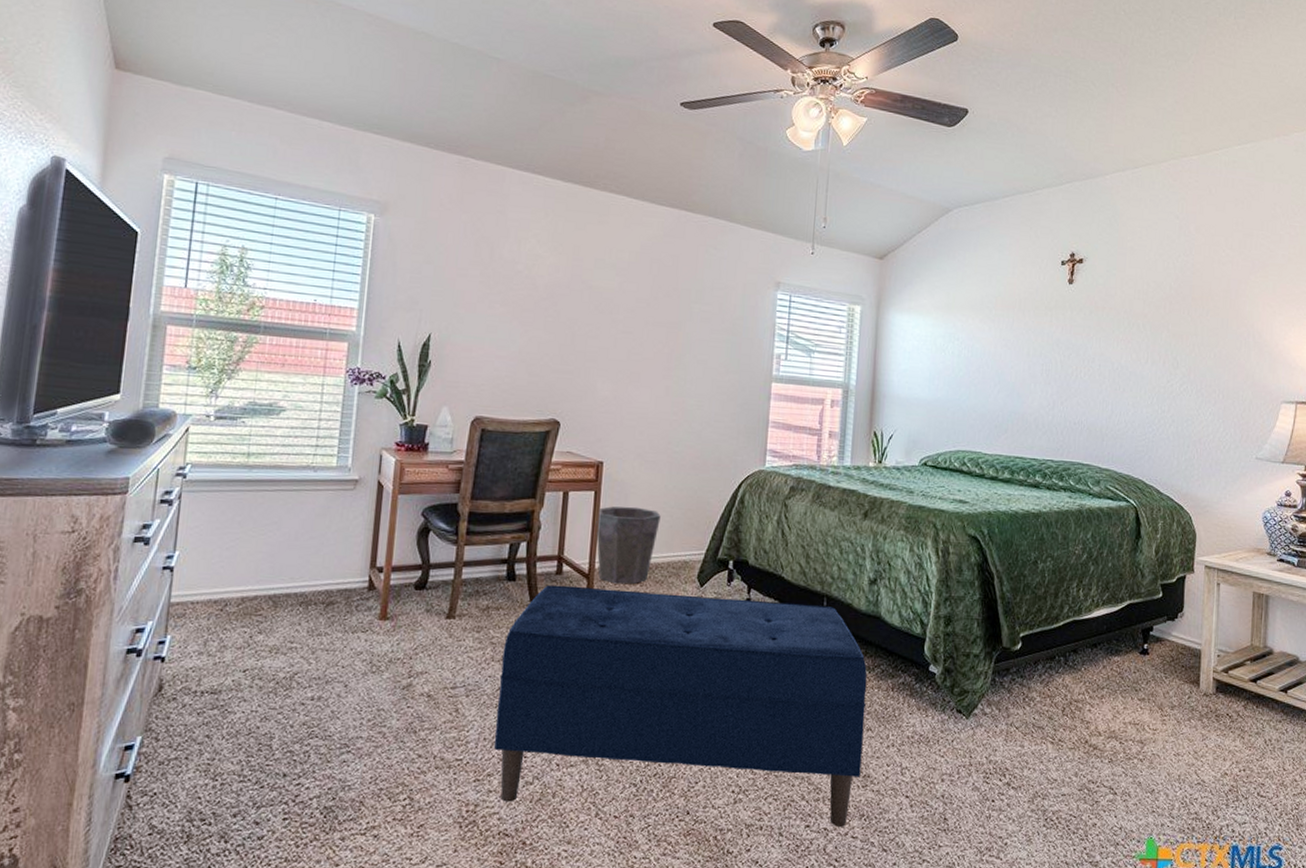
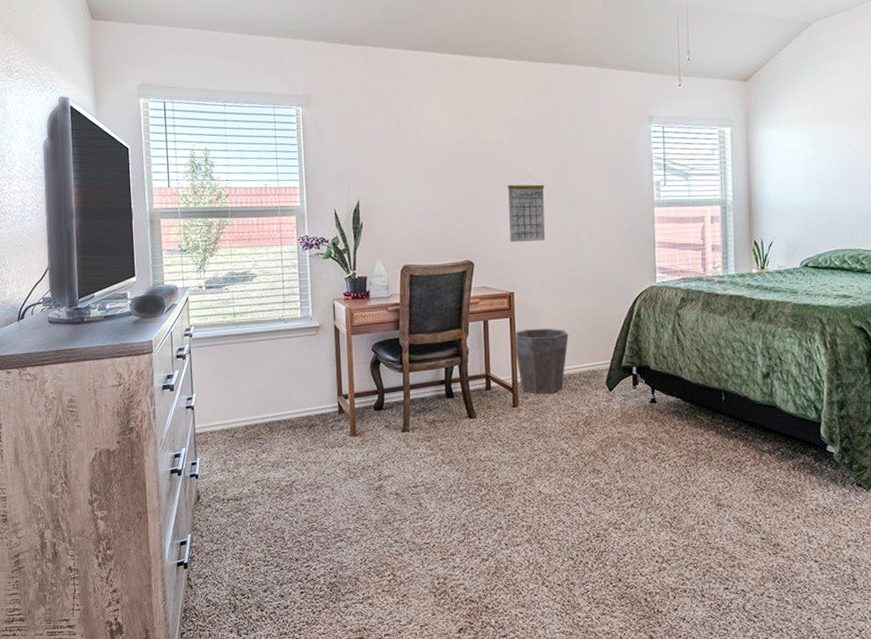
bench: present [494,584,868,827] -> none [450,398,771,588]
calendar: none [606,326,653,406] -> present [507,173,545,242]

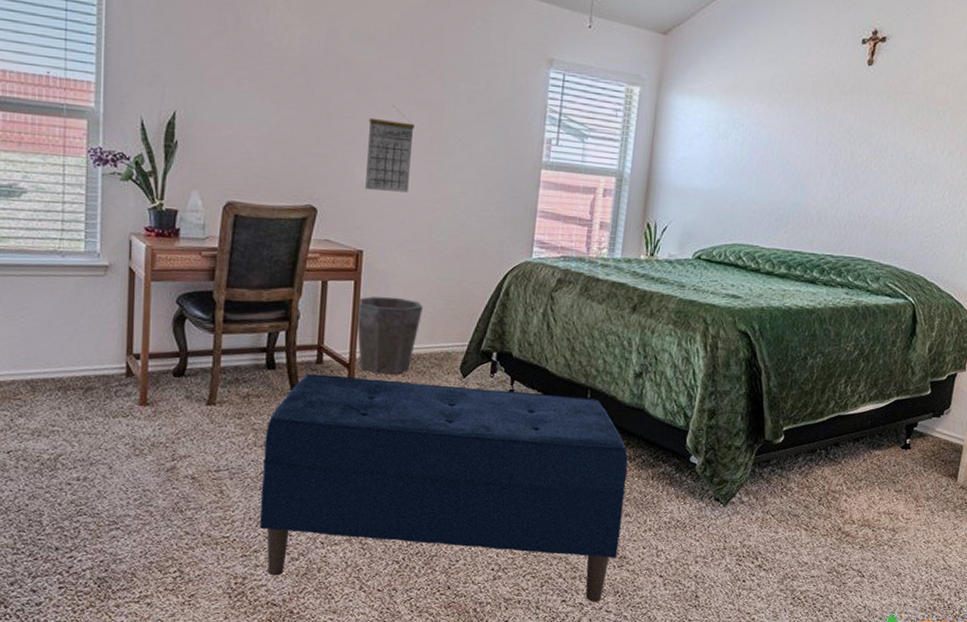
bench: none [450,398,771,588] -> present [260,373,628,602]

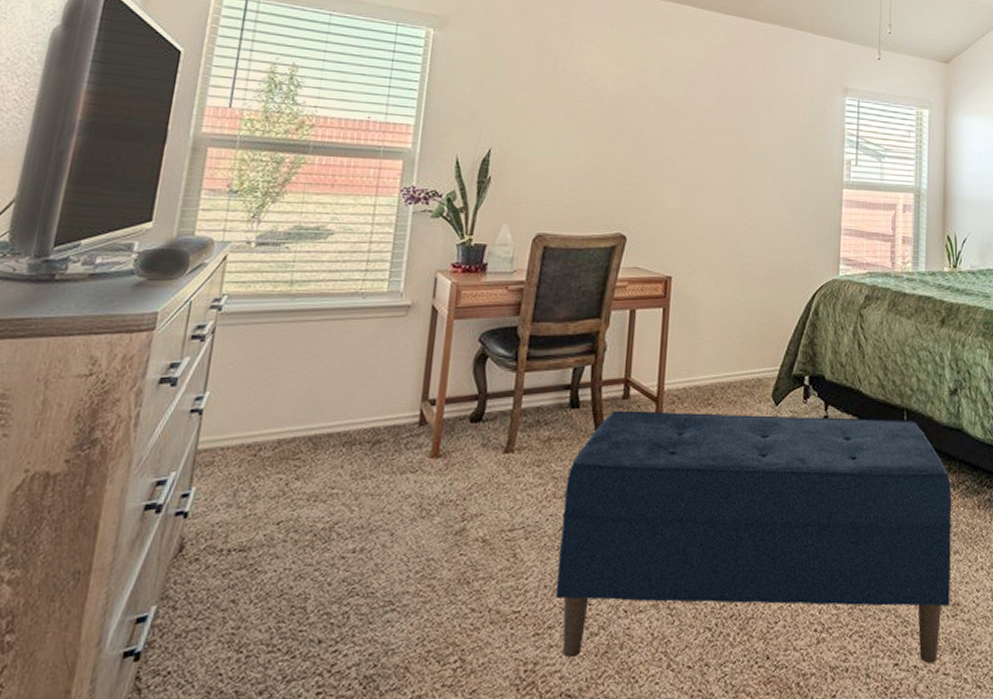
waste bin: present [356,296,423,374] -> none [664,323,733,407]
calendar: present [365,106,415,193] -> none [674,136,721,217]

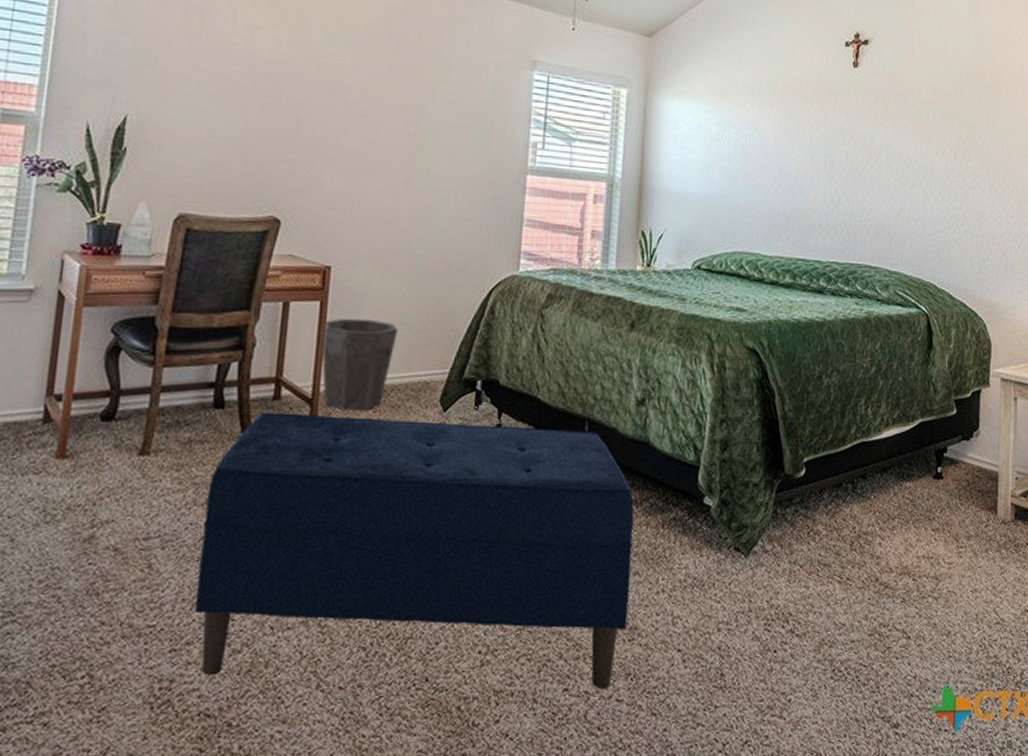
waste bin: none [664,323,733,407] -> present [321,318,398,410]

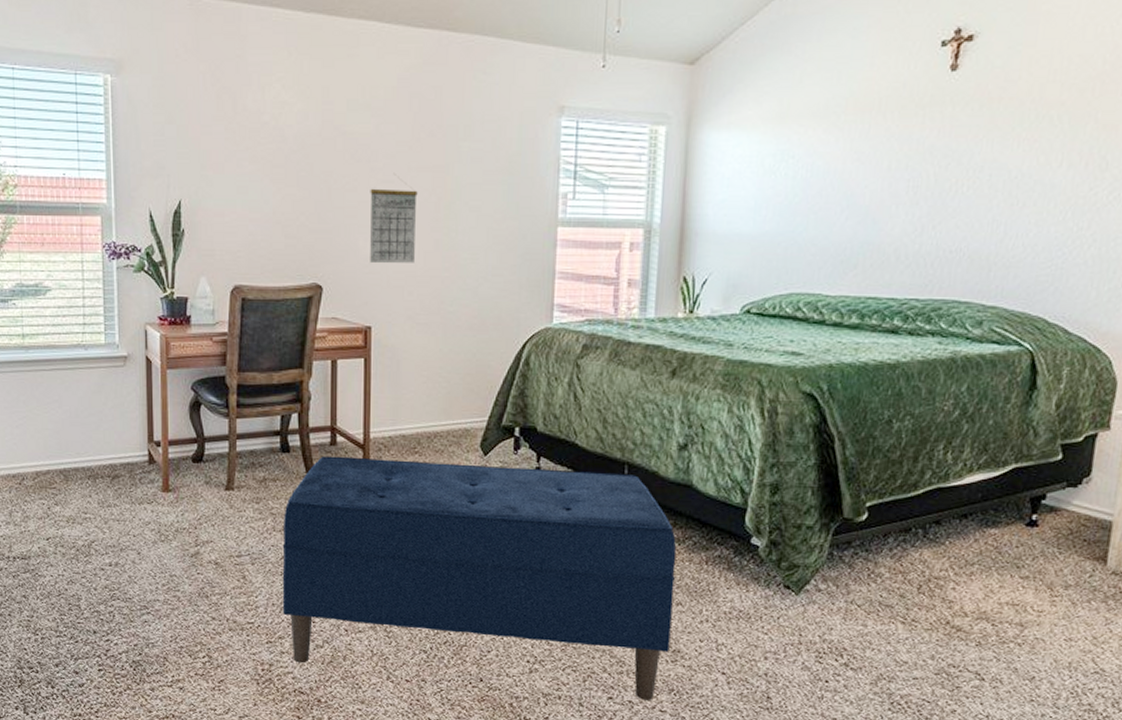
waste bin: present [321,318,398,410] -> none [368,373,437,454]
calendar: none [335,109,391,201] -> present [370,174,418,263]

